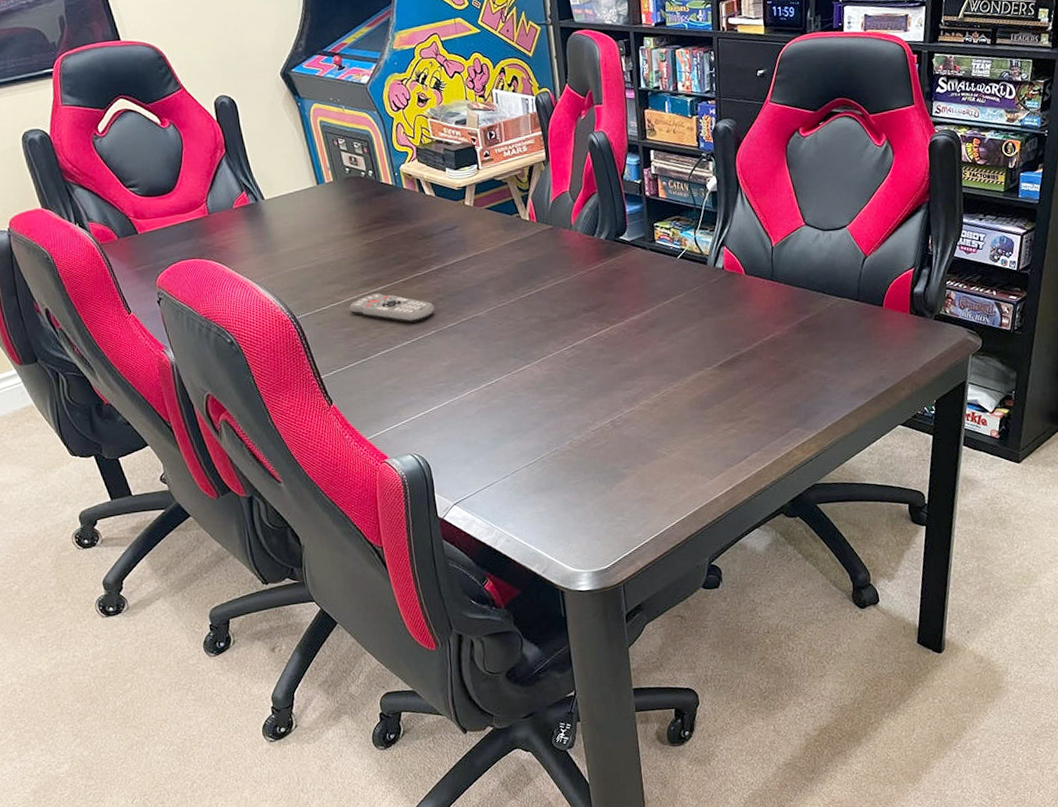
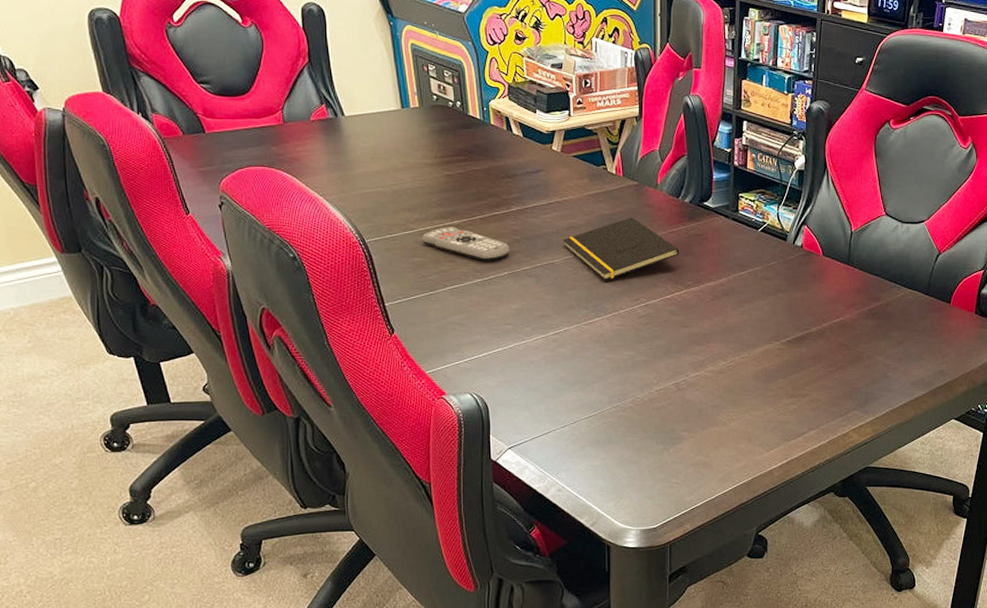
notepad: none [484,261,601,328] -> present [562,217,680,281]

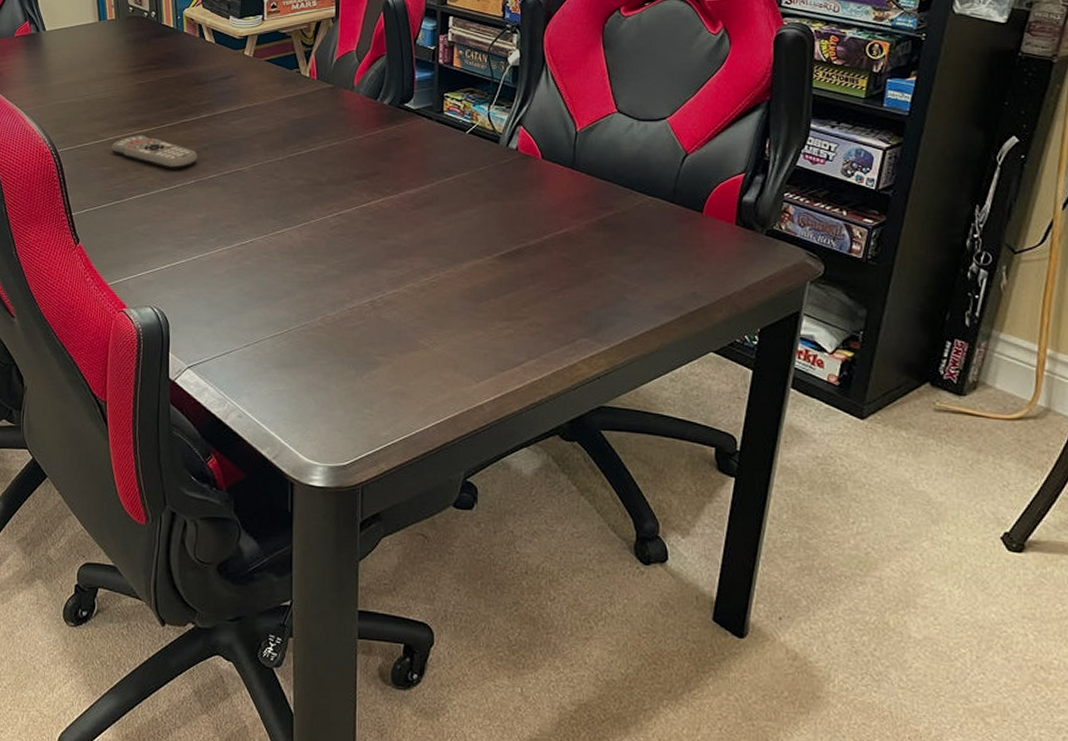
notepad: present [562,217,680,281] -> none [252,121,377,189]

